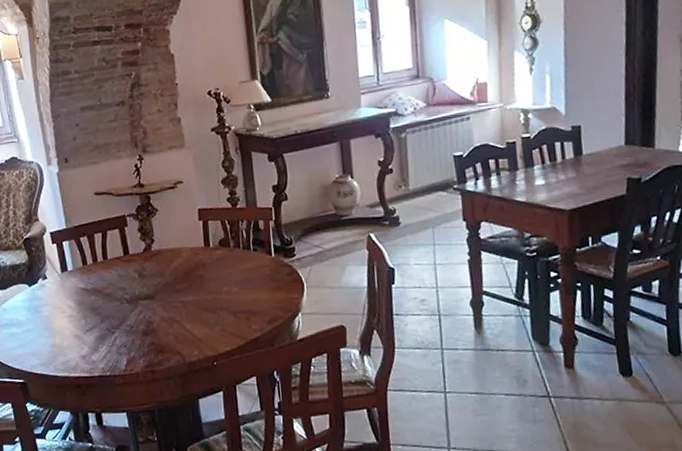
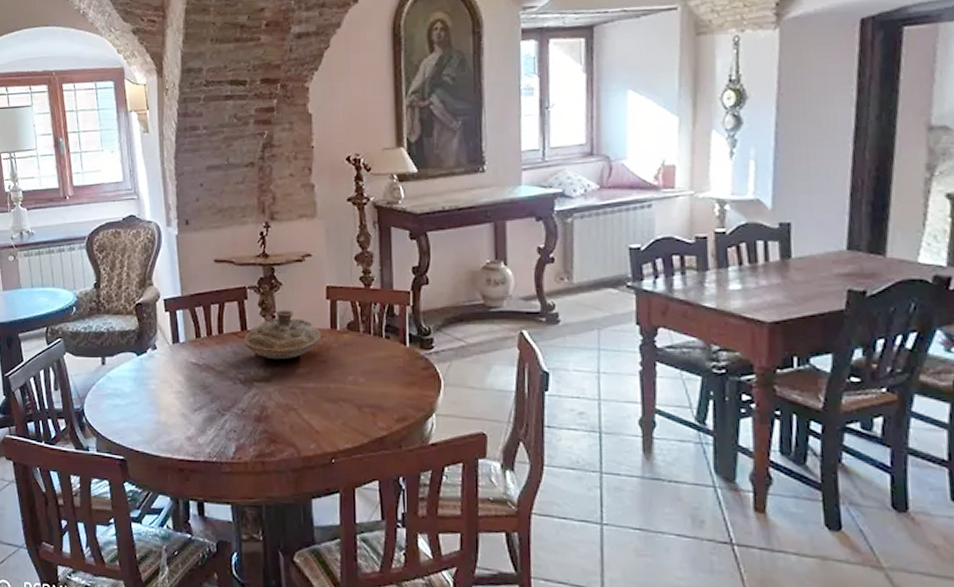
decorative bowl: none [127,233,197,279] -> present [244,310,322,360]

